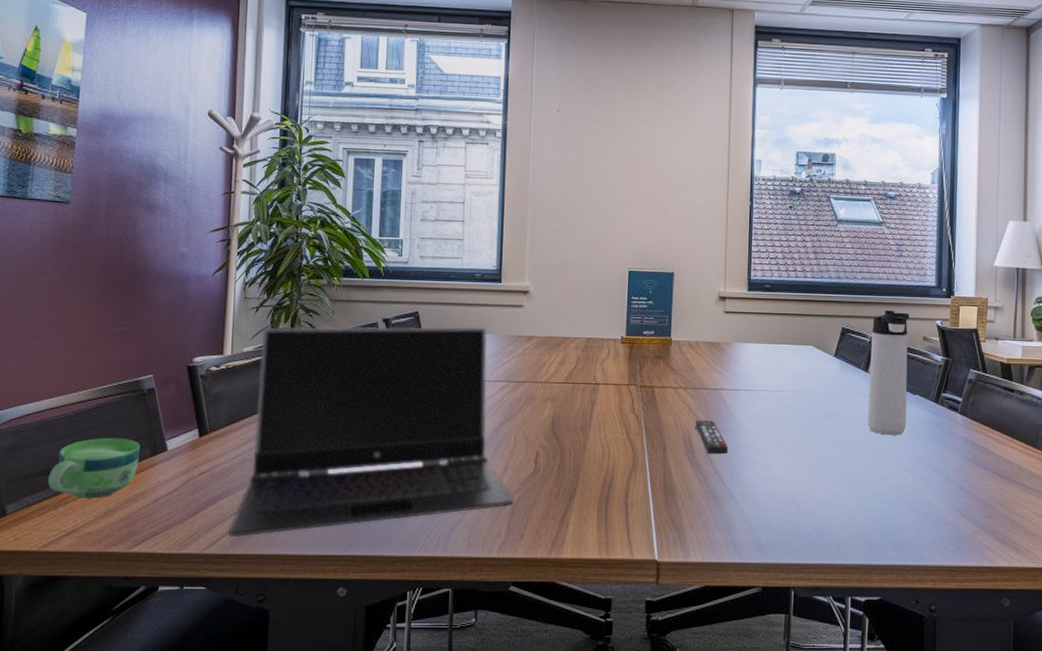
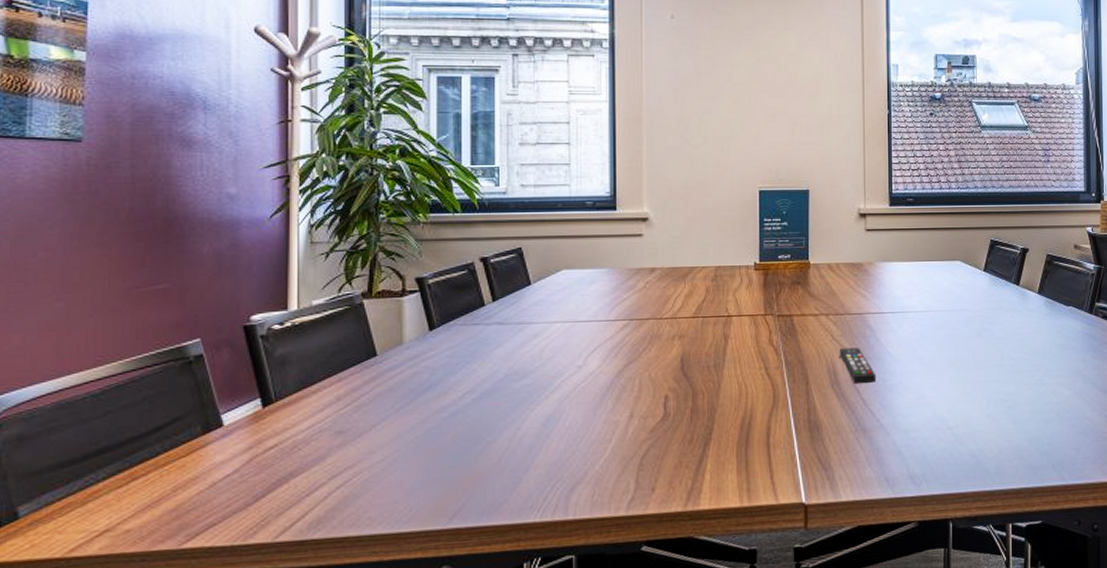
cup: present [48,437,141,499] -> none [71,415,189,491]
laptop computer: present [228,326,515,538] -> none [305,261,643,521]
thermos bottle: present [867,309,910,435] -> none [1020,218,1061,351]

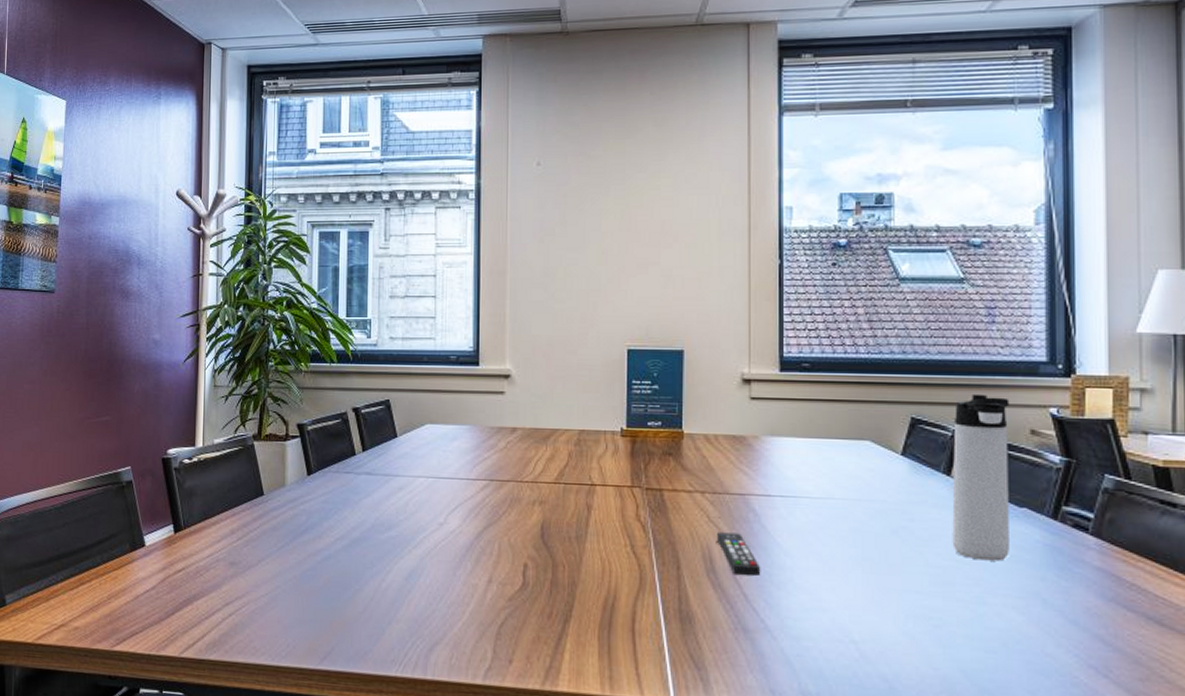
thermos bottle: none [1020,218,1061,351] -> present [952,393,1010,561]

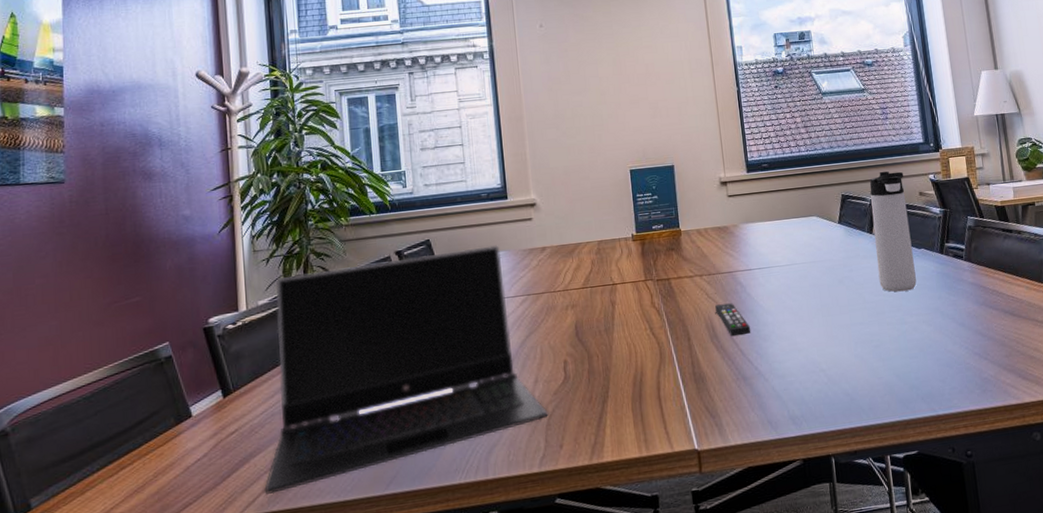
laptop computer: none [204,416,501,643] -> present [264,245,550,496]

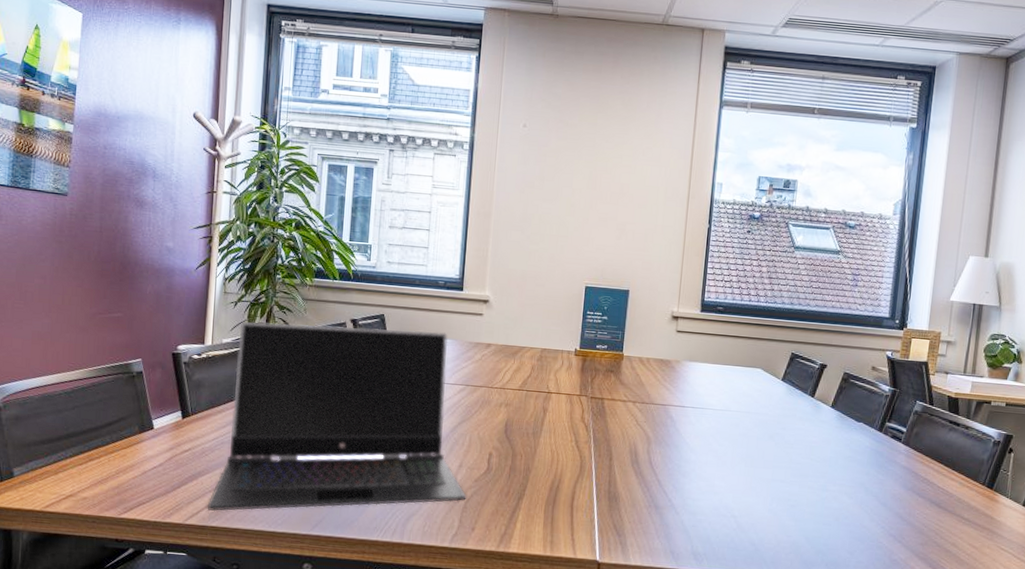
remote control: present [715,303,751,337] -> none [642,433,673,467]
thermos bottle: present [870,171,917,292] -> none [809,338,861,461]

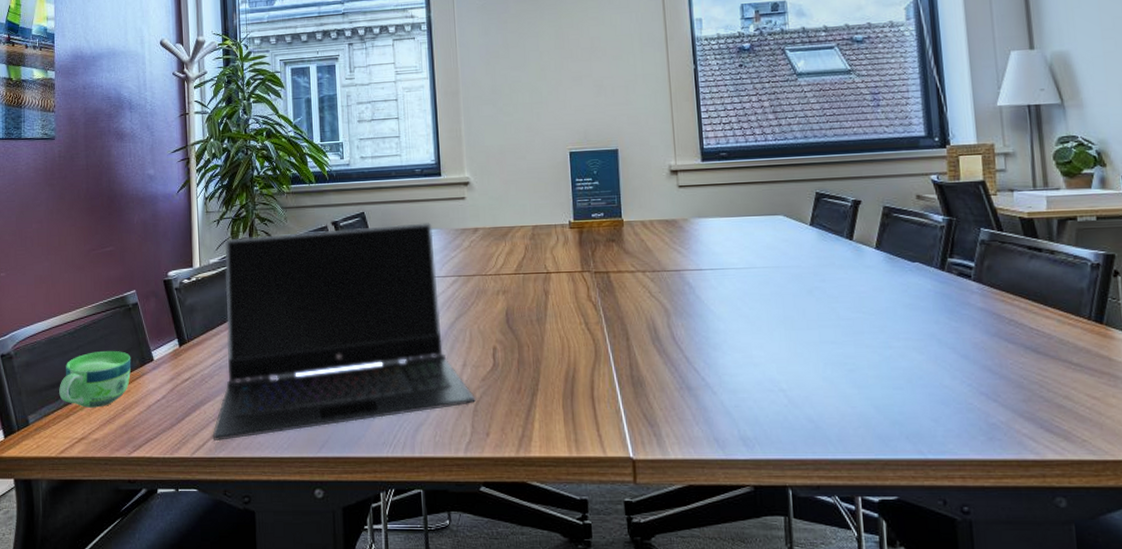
cup: none [49,413,130,468] -> present [59,350,131,408]

